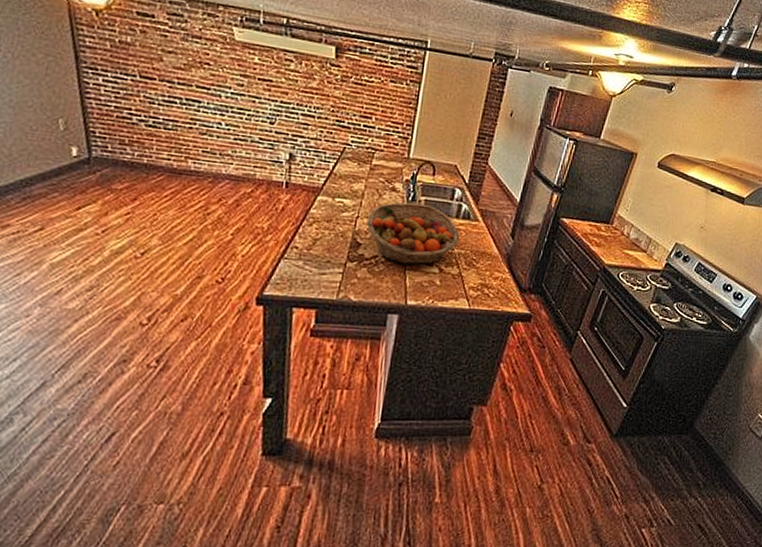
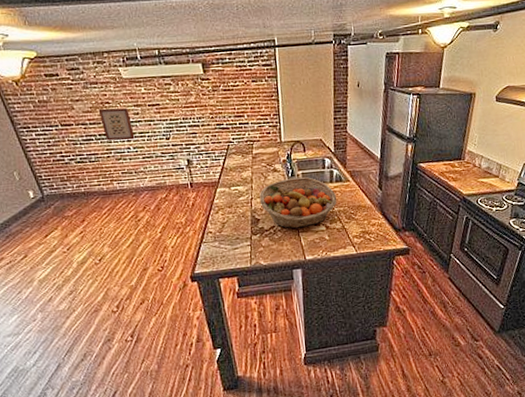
wall art: none [192,68,232,115] -> present [98,108,135,141]

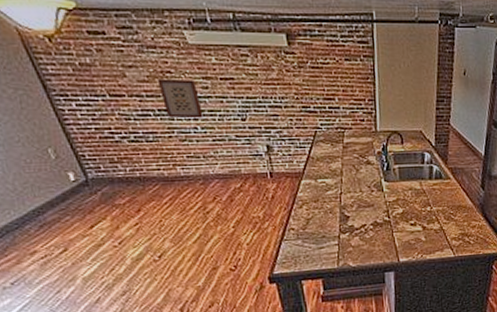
fruit basket: present [259,177,337,229] -> none [350,171,436,228]

